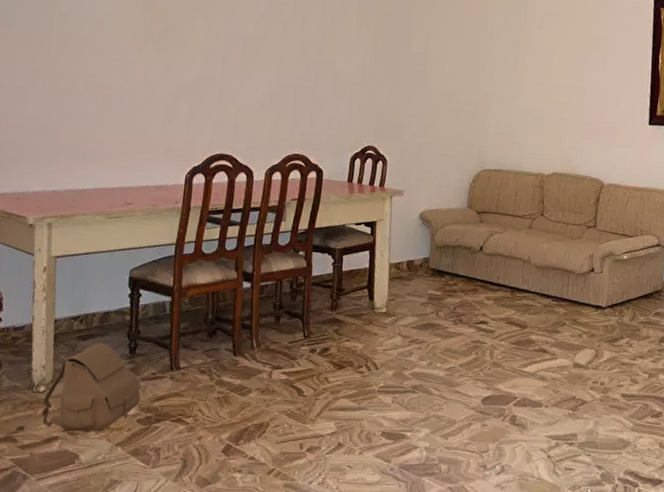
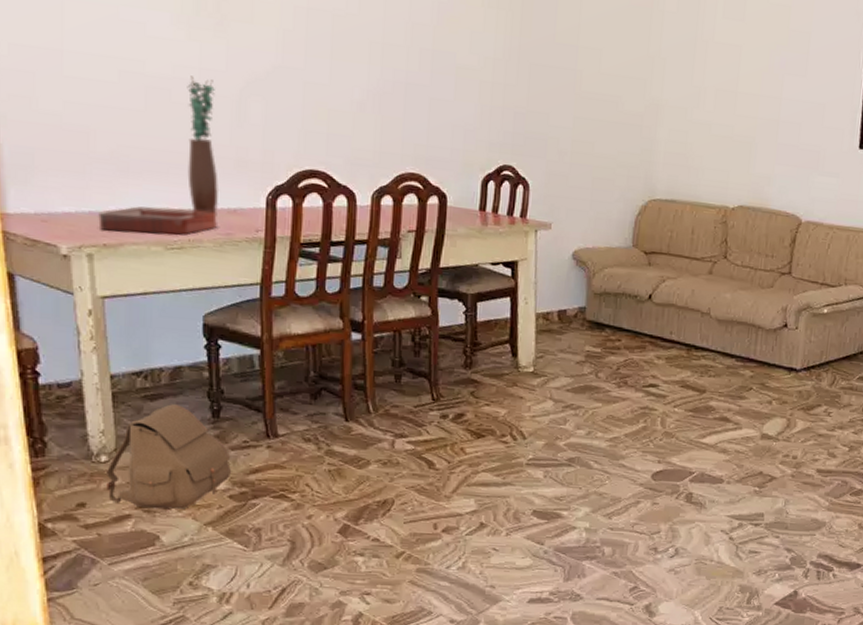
decorative tray: none [58,185,147,207] -> present [98,206,217,236]
vase: none [128,86,154,192] -> present [187,75,219,216]

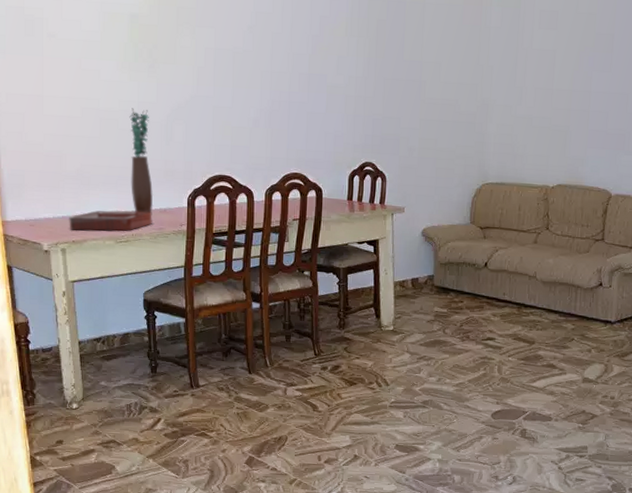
satchel: present [106,404,232,509] -> none [77,363,166,445]

